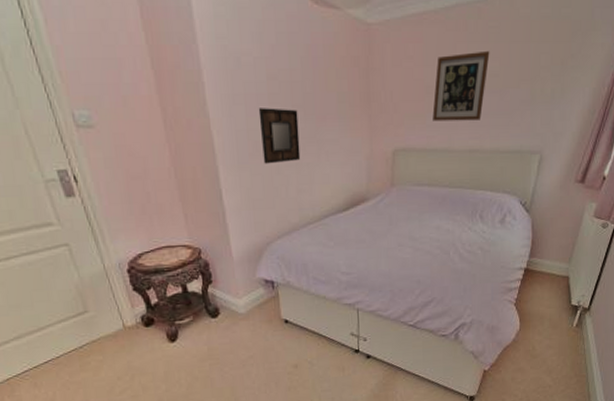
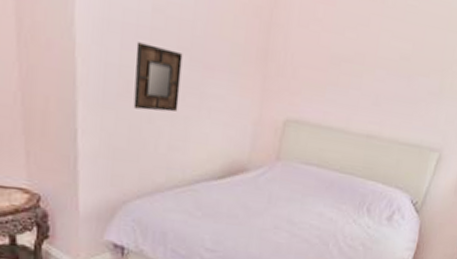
wall art: present [432,50,490,122] -> none [333,25,405,105]

